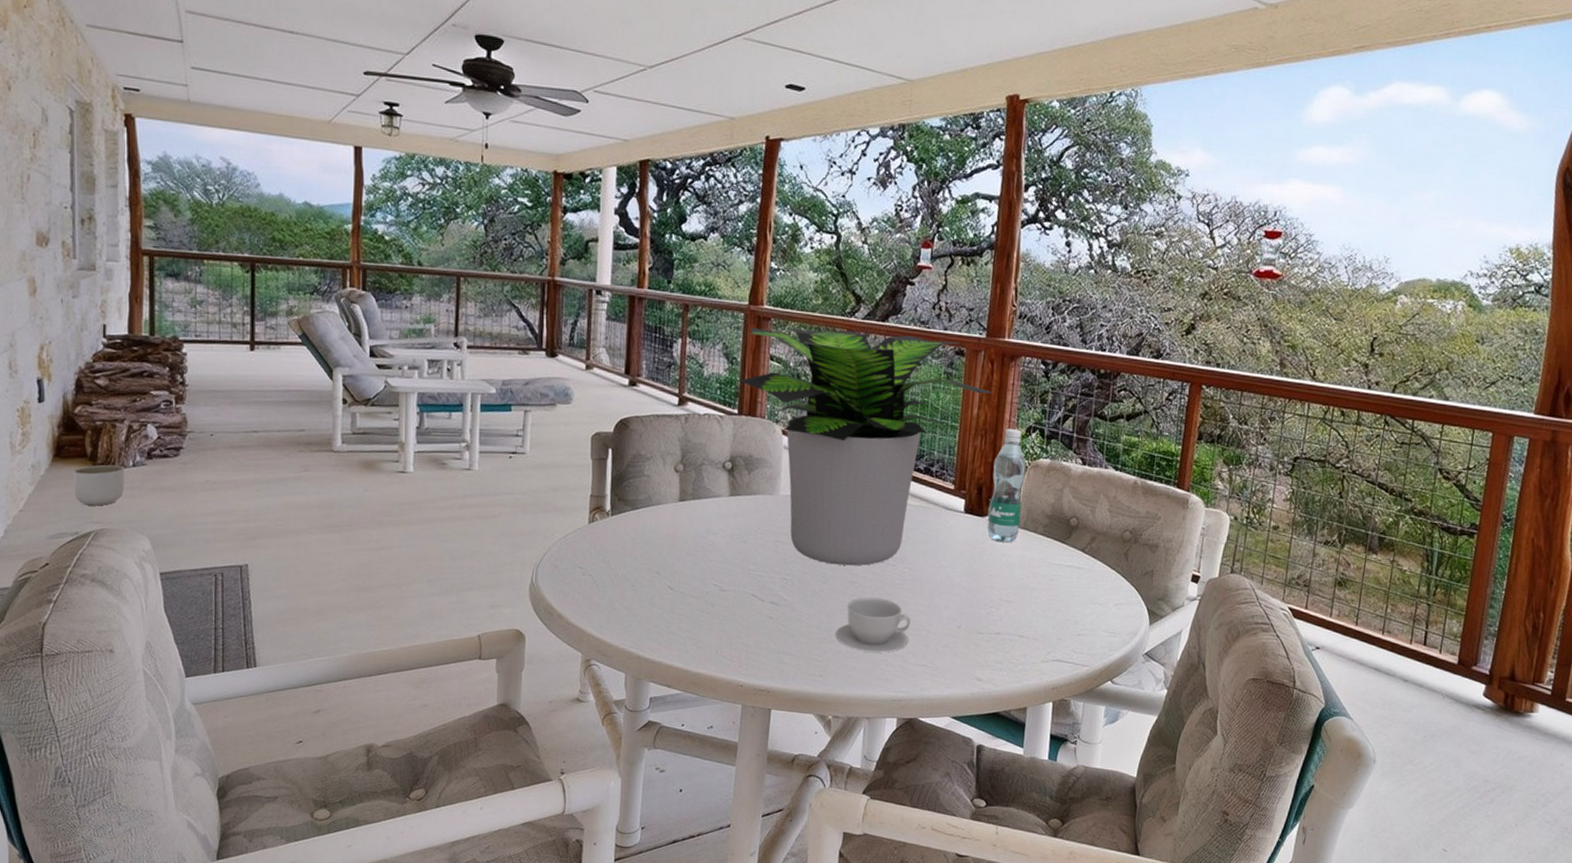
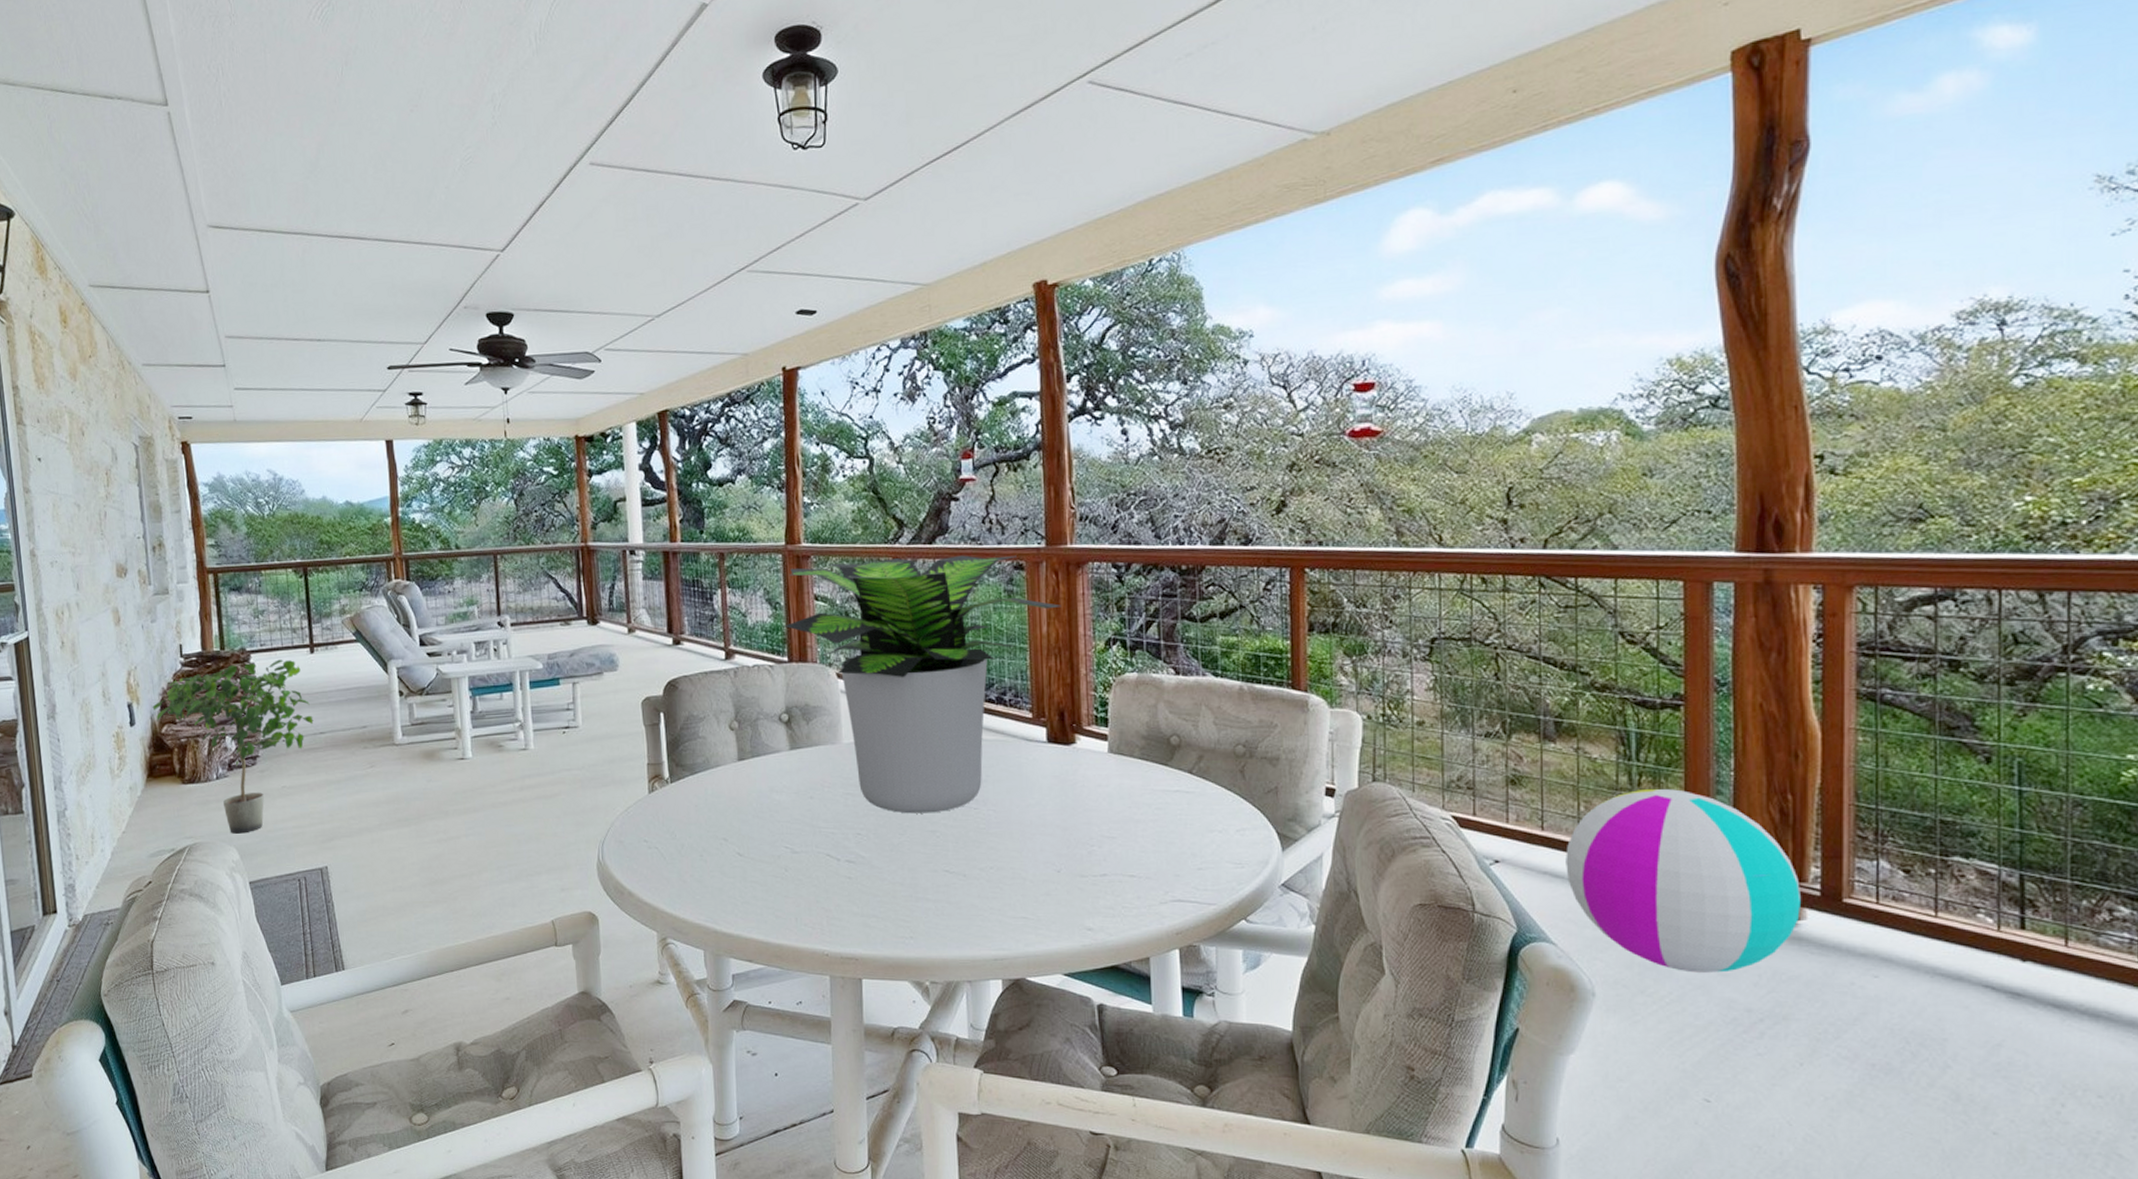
potted plant: none [64,352,247,524] -> present [151,659,314,834]
planter: present [73,464,124,506] -> none [165,779,211,822]
teacup: present [835,597,911,653] -> none [921,846,1004,907]
bottle: present [987,429,1026,543] -> none [1073,643,1113,772]
beach ball: none [1369,598,1538,750] -> present [1566,788,1802,973]

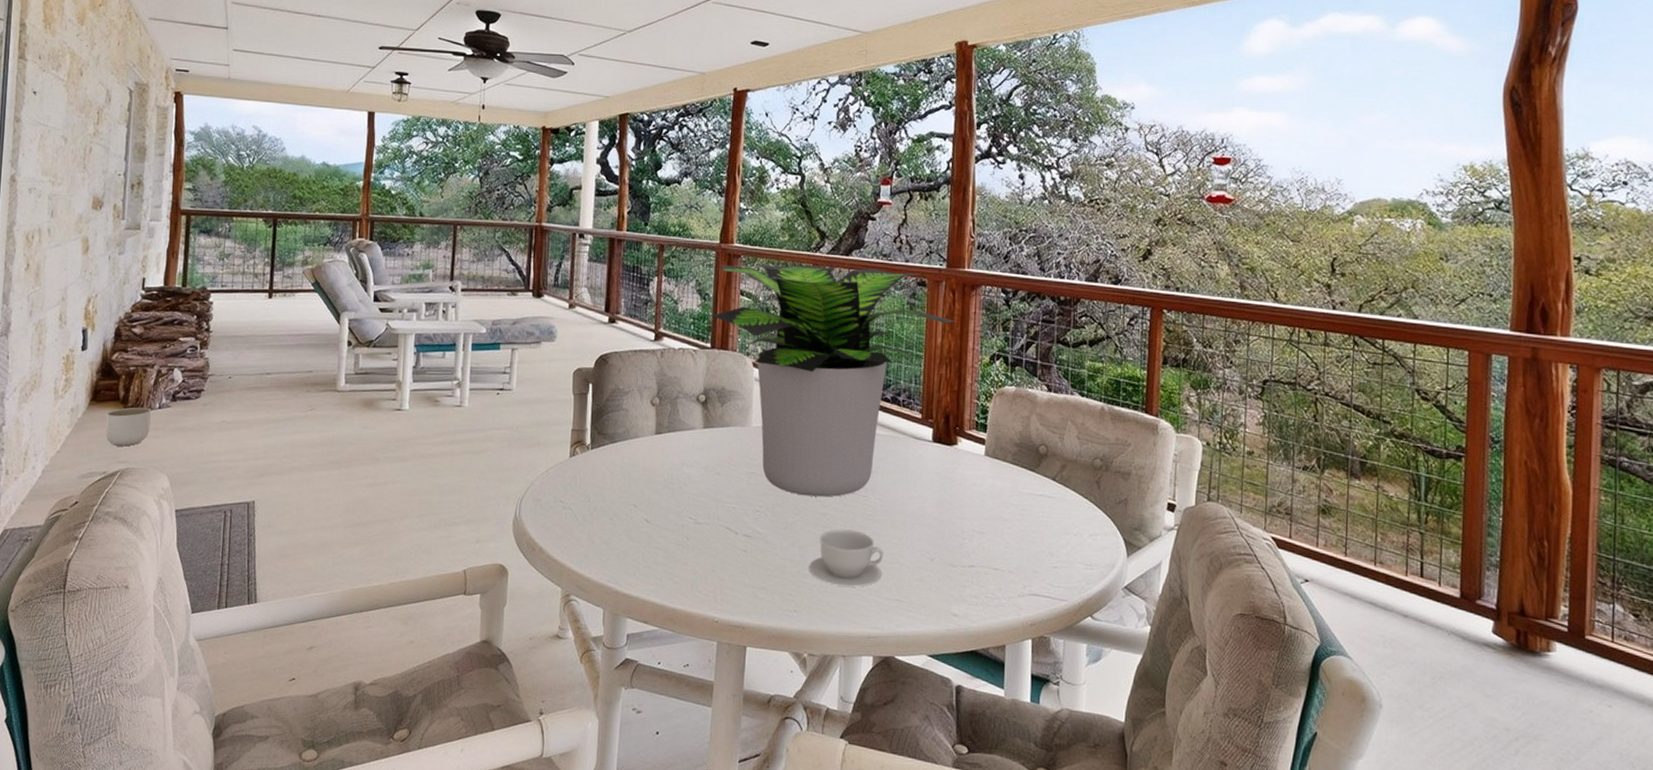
potted plant: present [151,659,314,834] -> none [105,301,262,463]
planter: none [165,779,211,822] -> present [105,407,151,447]
teacup: none [921,846,1004,907] -> present [809,529,883,587]
beach ball: present [1566,788,1802,973] -> none [1363,526,1553,694]

